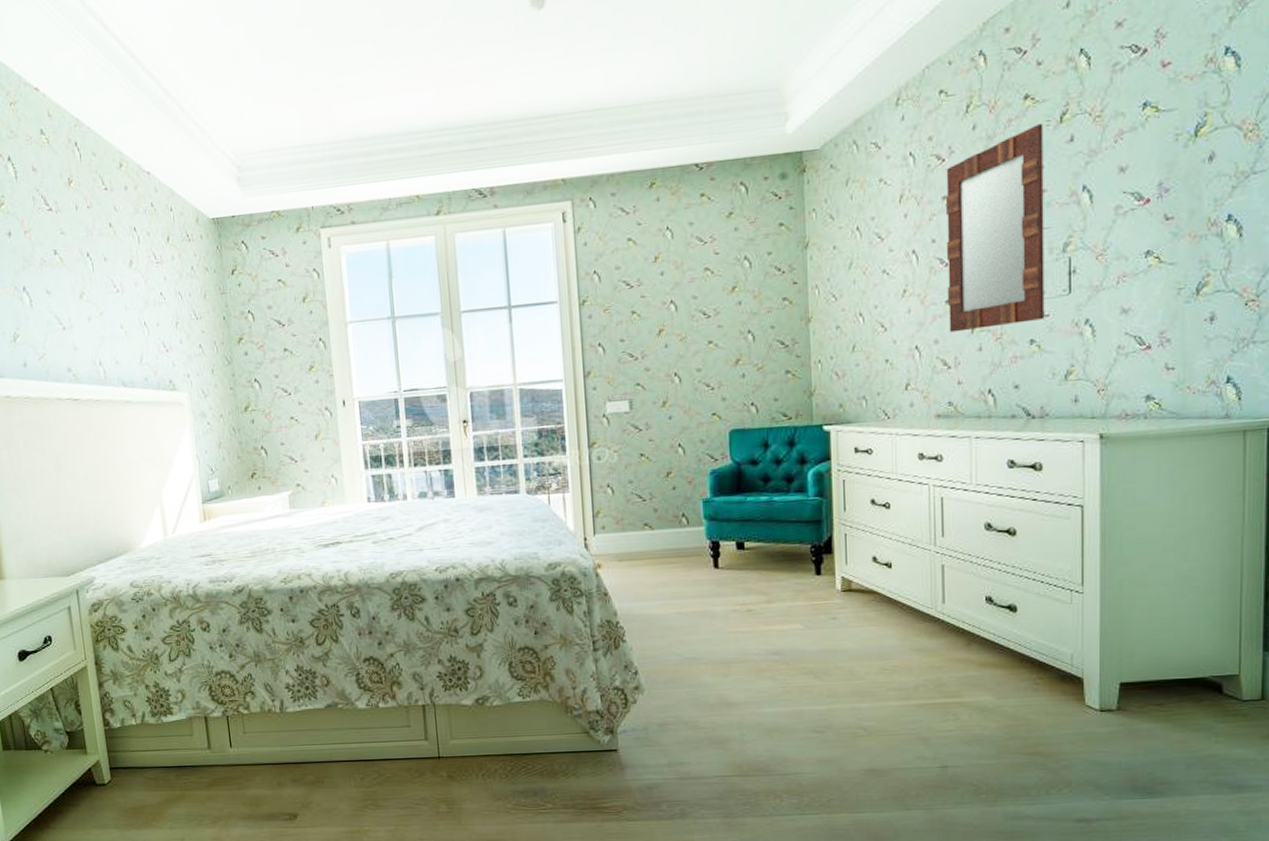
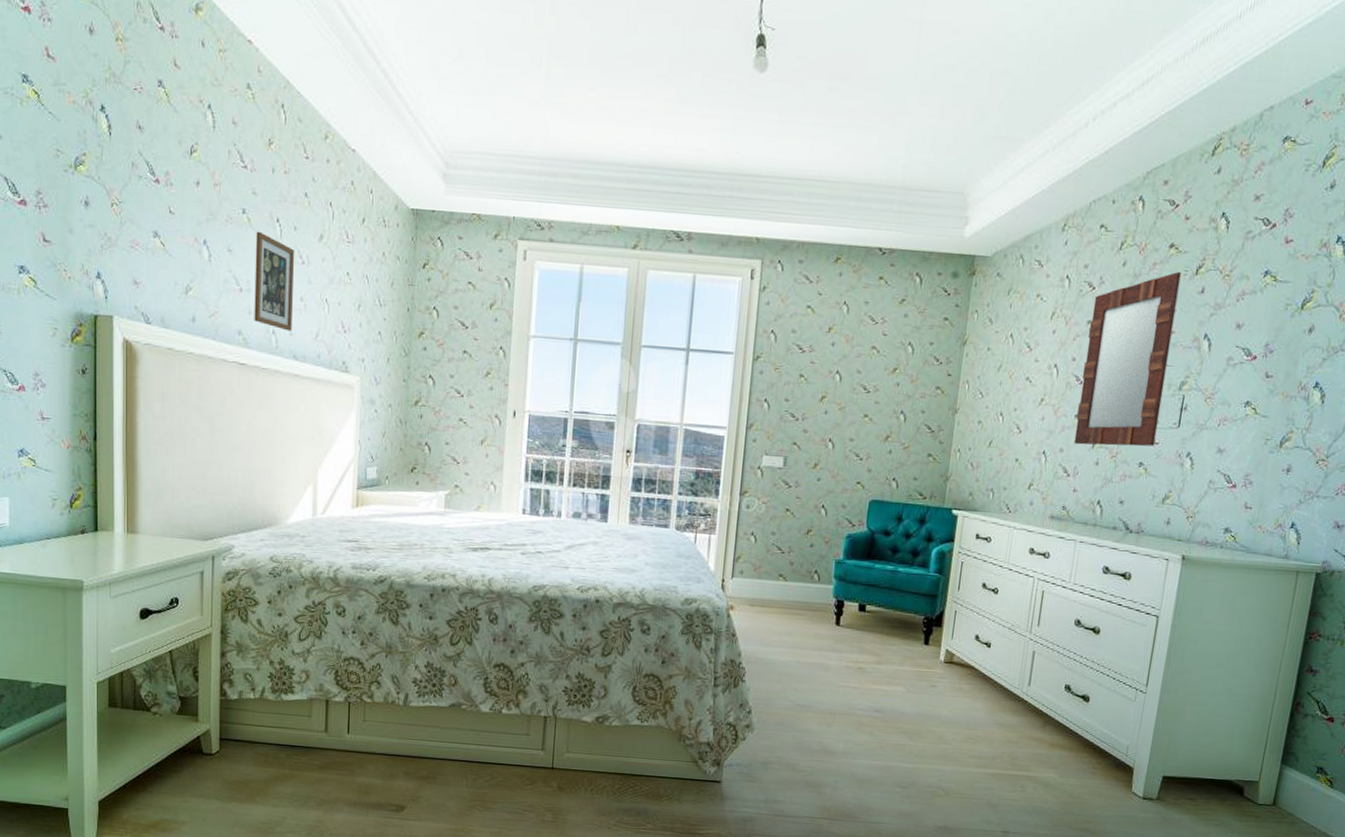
picture frame: none [69,268,117,360] -> present [254,231,295,331]

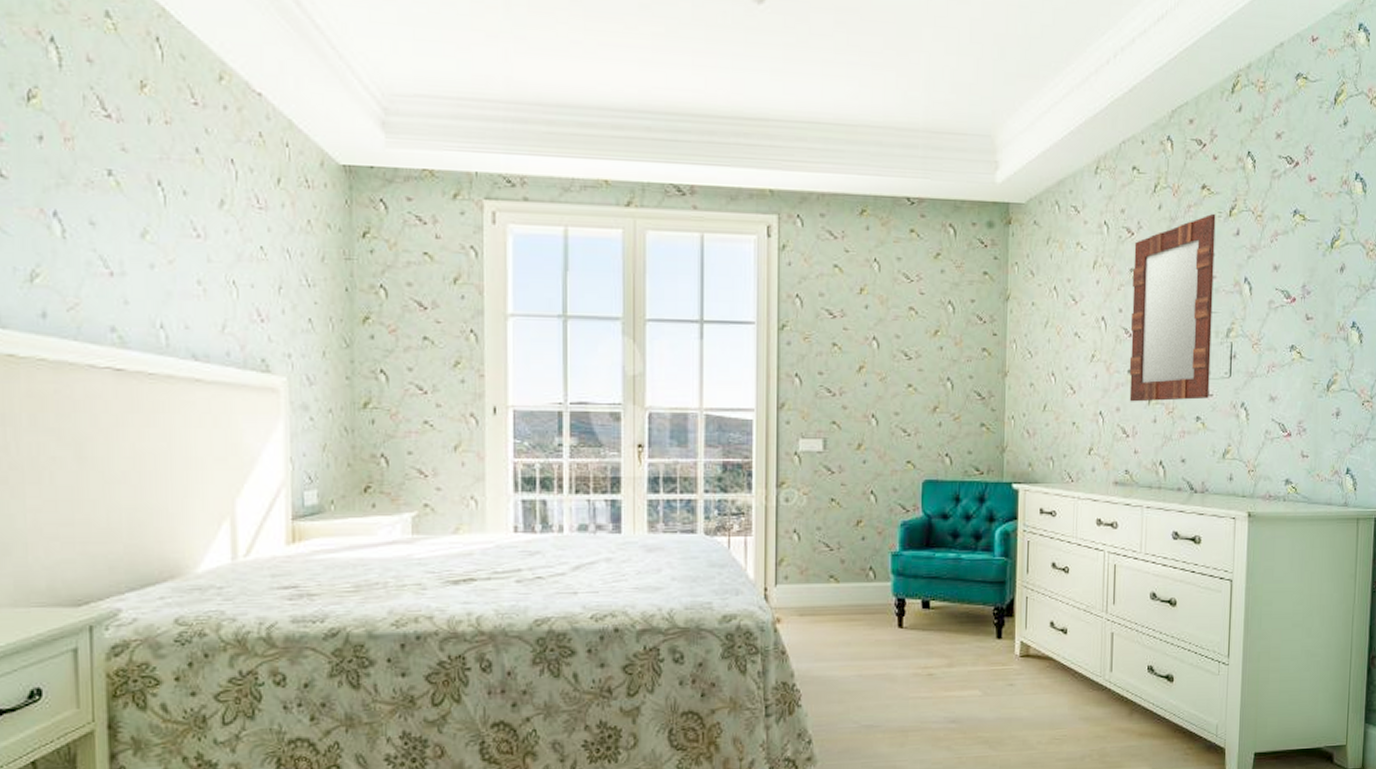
picture frame: present [254,231,295,331] -> none [129,198,188,324]

